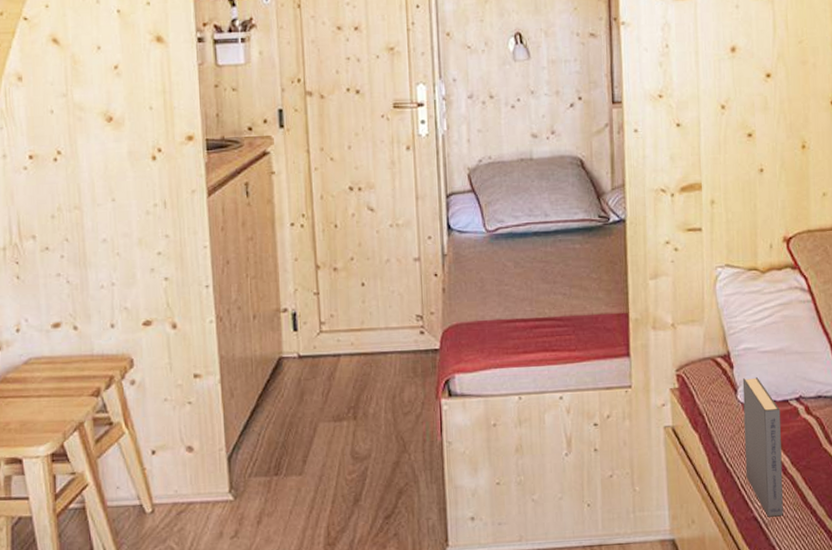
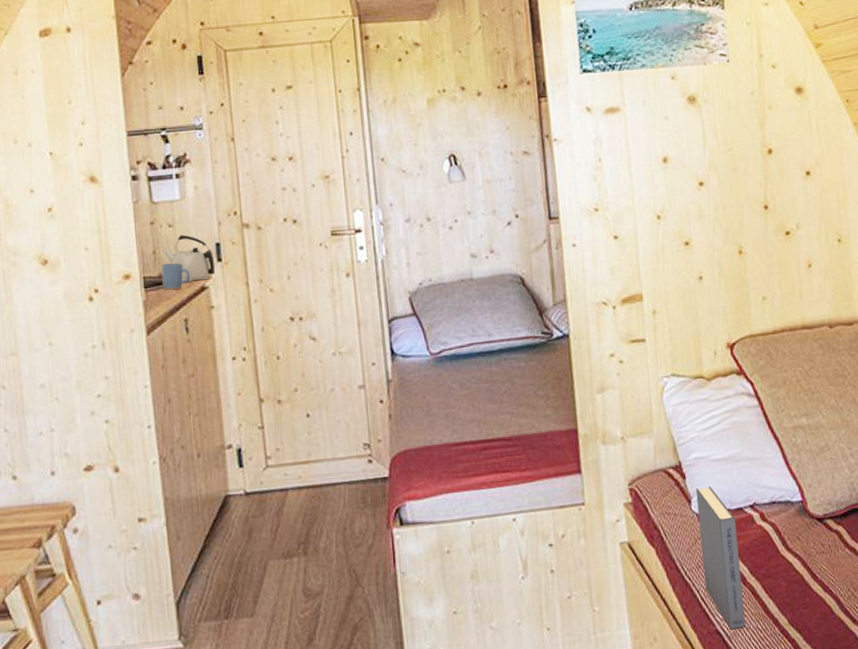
mug: none [224,126,253,153] -> present [161,262,191,290]
kettle: none [226,99,276,146] -> present [163,234,215,282]

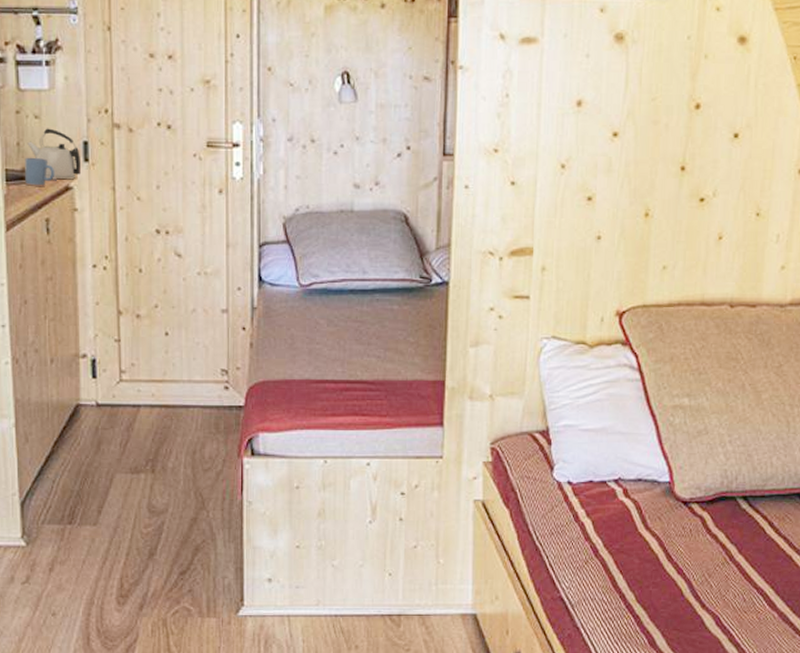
book: present [695,487,746,630] -> none [555,456,597,598]

